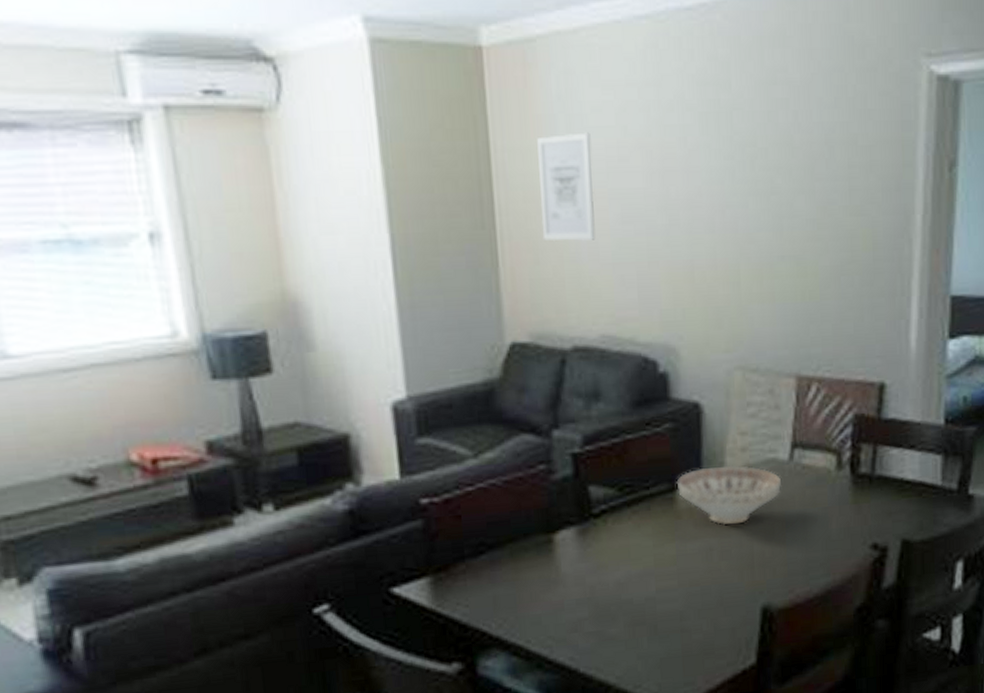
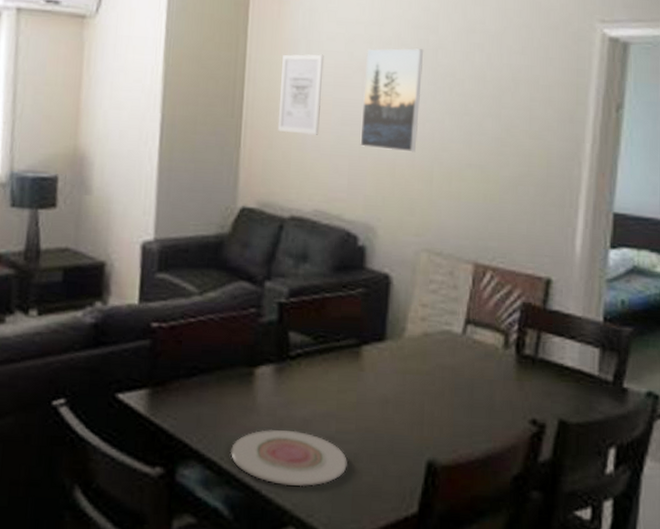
plate: none [537,597,673,659] -> present [230,430,347,487]
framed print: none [643,113,717,250] -> present [360,48,424,153]
decorative bowl: present [676,465,782,526] -> none [363,330,454,384]

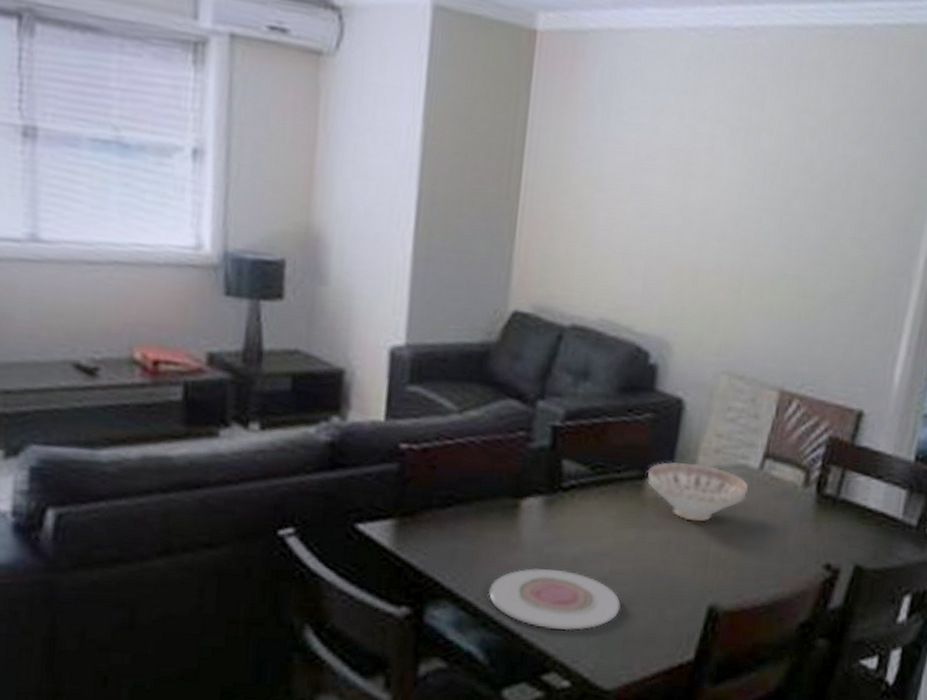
wall art: present [277,54,324,135] -> none [561,123,624,228]
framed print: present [360,48,424,153] -> none [659,123,745,256]
decorative bowl: none [363,330,454,384] -> present [647,462,748,522]

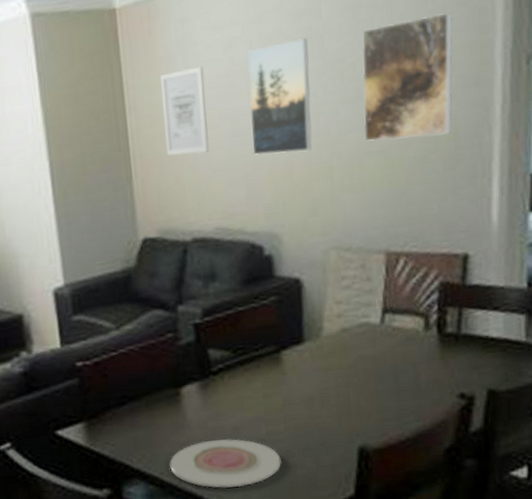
wall art: none [561,123,624,228] -> present [160,66,209,156]
decorative bowl: present [647,462,748,522] -> none [281,329,375,380]
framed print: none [659,123,745,256] -> present [246,38,312,155]
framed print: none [782,138,897,276] -> present [362,12,453,142]

